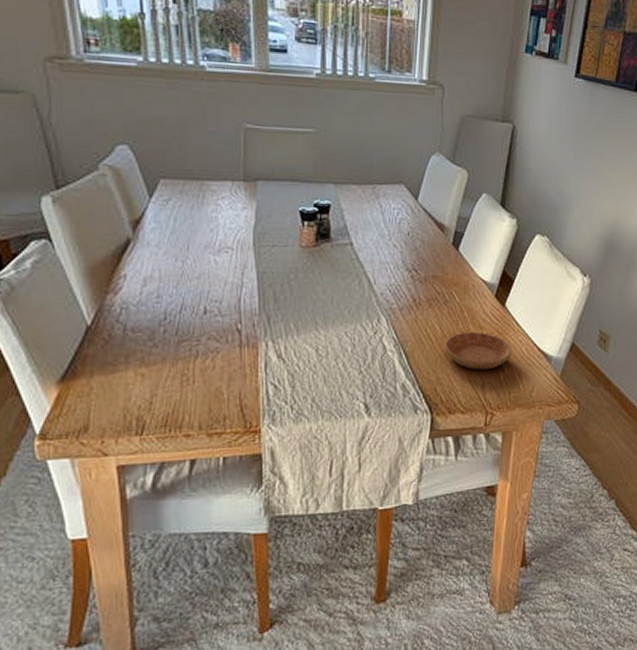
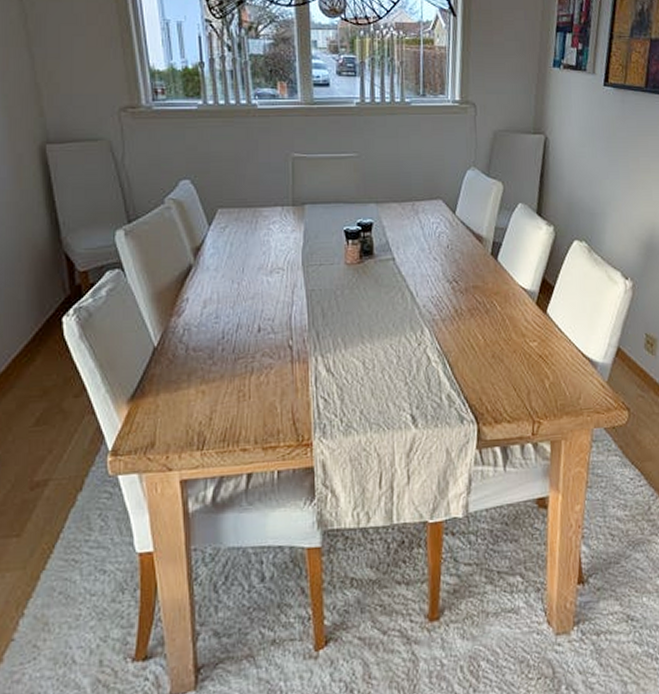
saucer: present [445,331,512,370] -> none [488,339,556,379]

